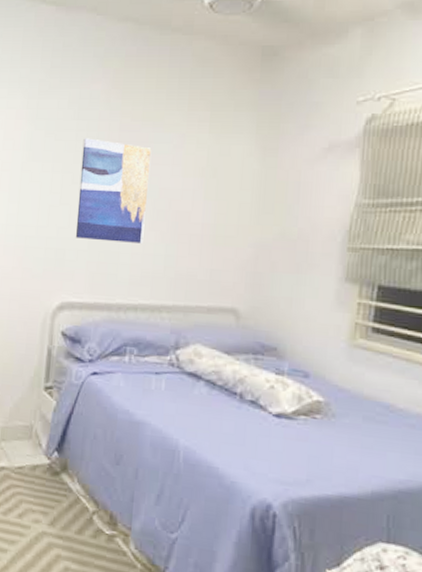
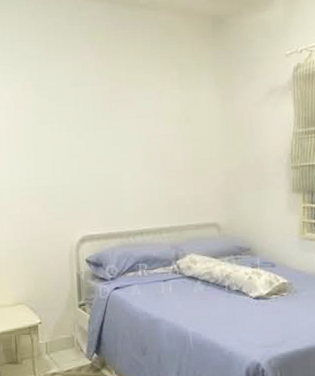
wall art: present [75,138,152,243] -> none [81,101,140,184]

